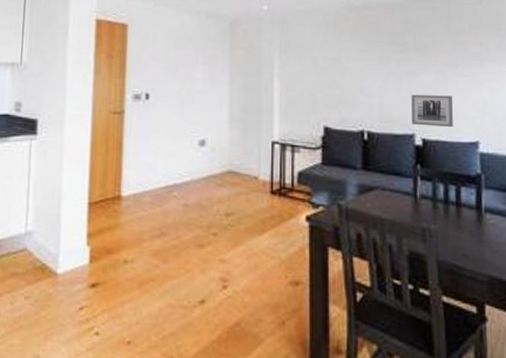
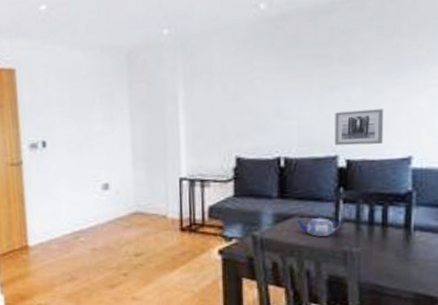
teapot: none [378,190,420,211] -> present [296,215,342,236]

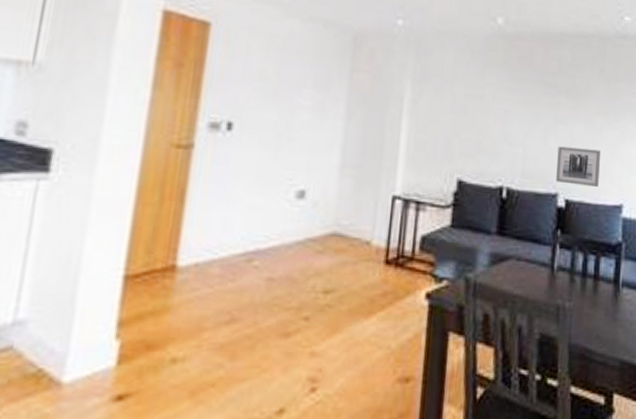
teapot: present [296,215,342,236] -> none [512,260,557,285]

